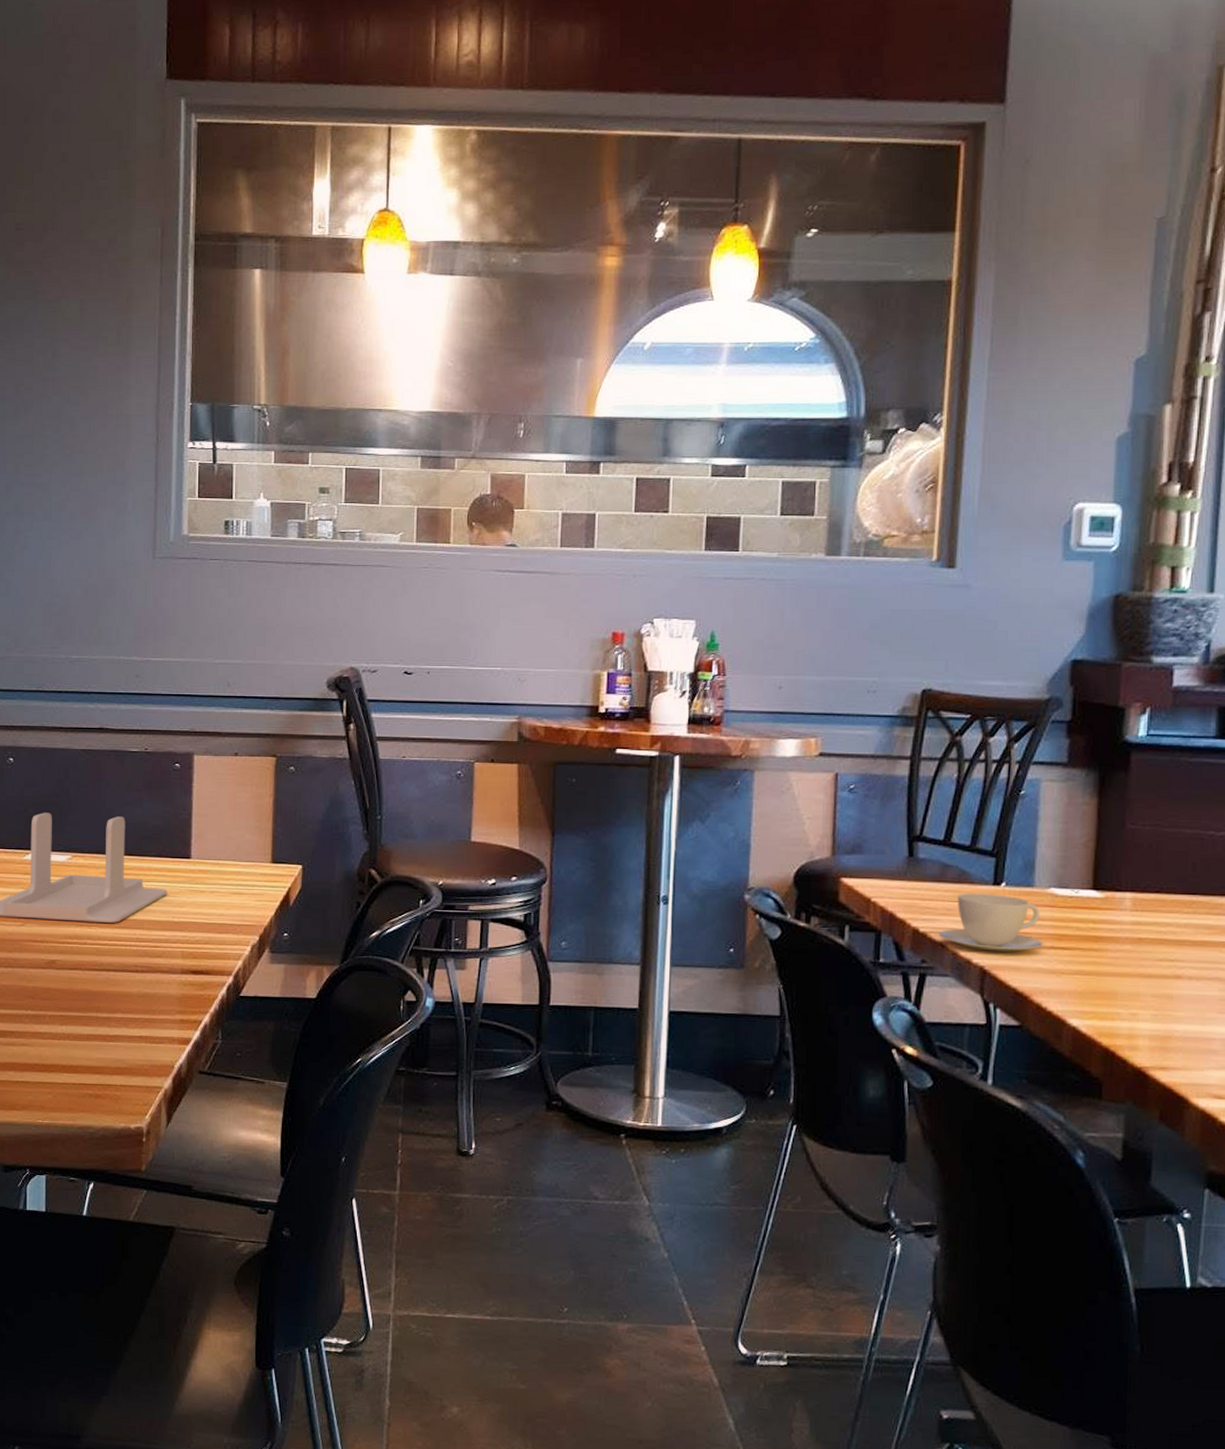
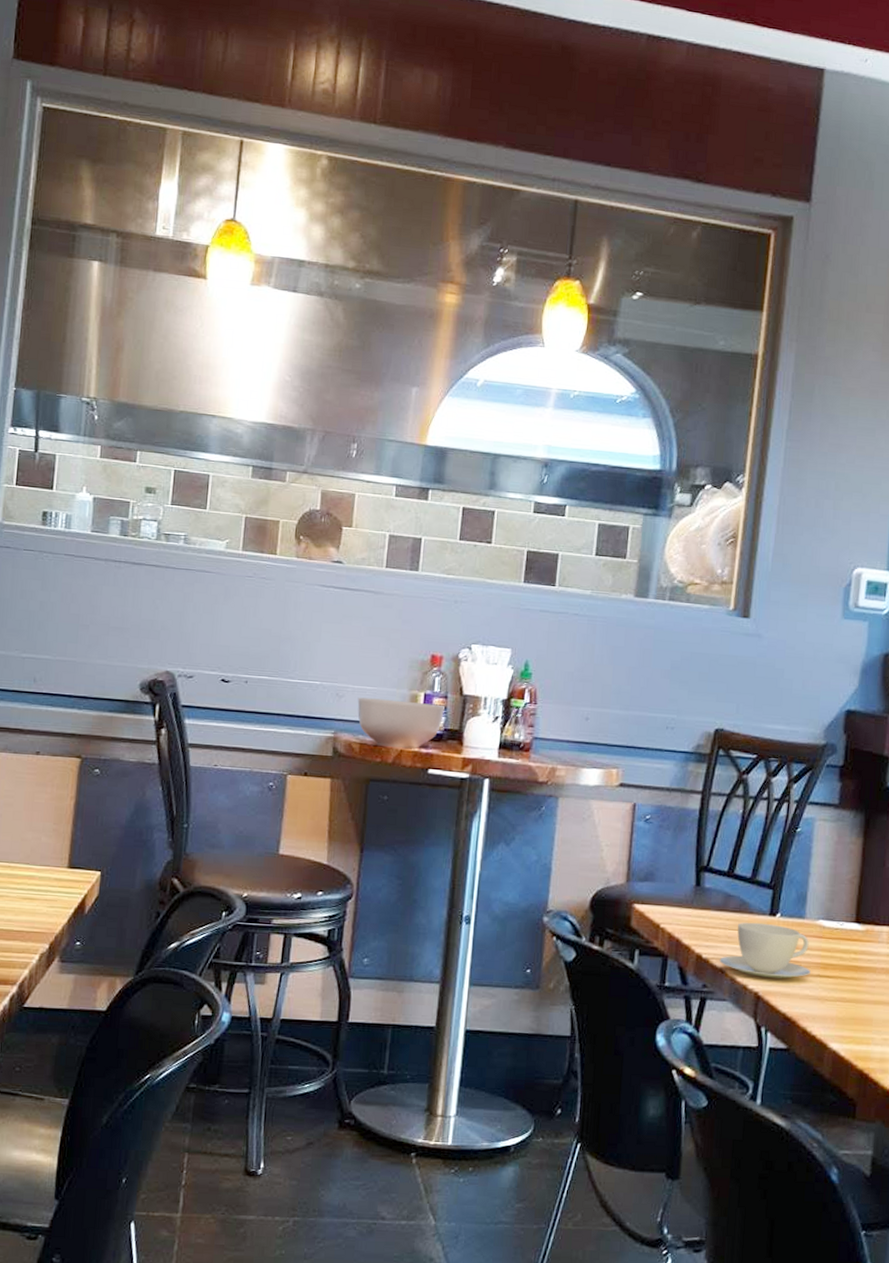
bowl: none [540,681,630,730] -> present [357,697,446,750]

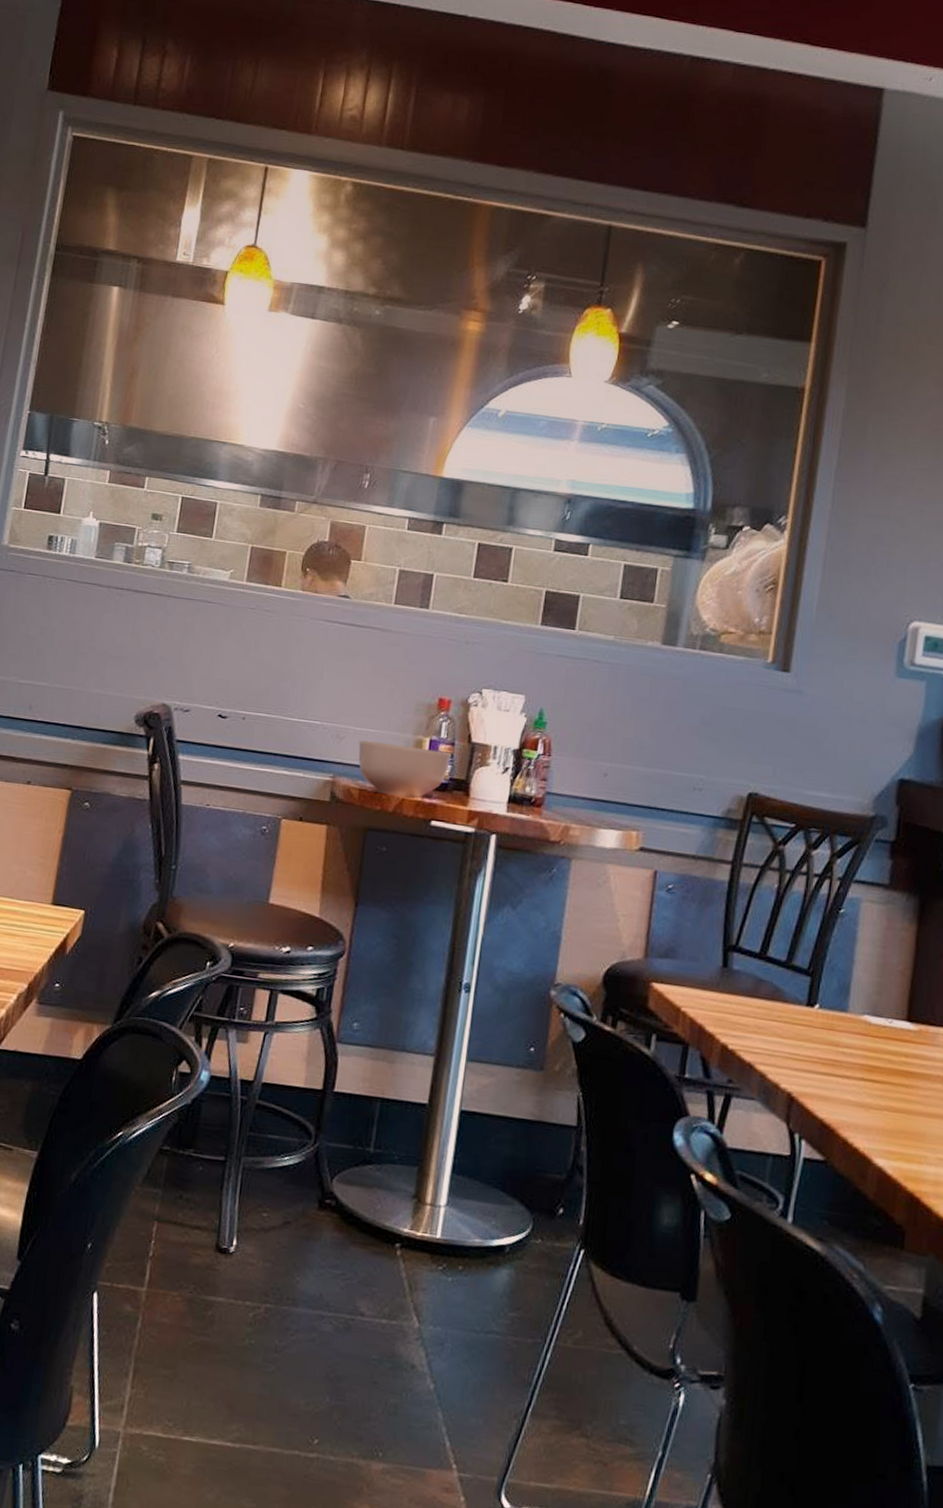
teacup: present [719,922,811,979] -> none [747,1011,853,1080]

